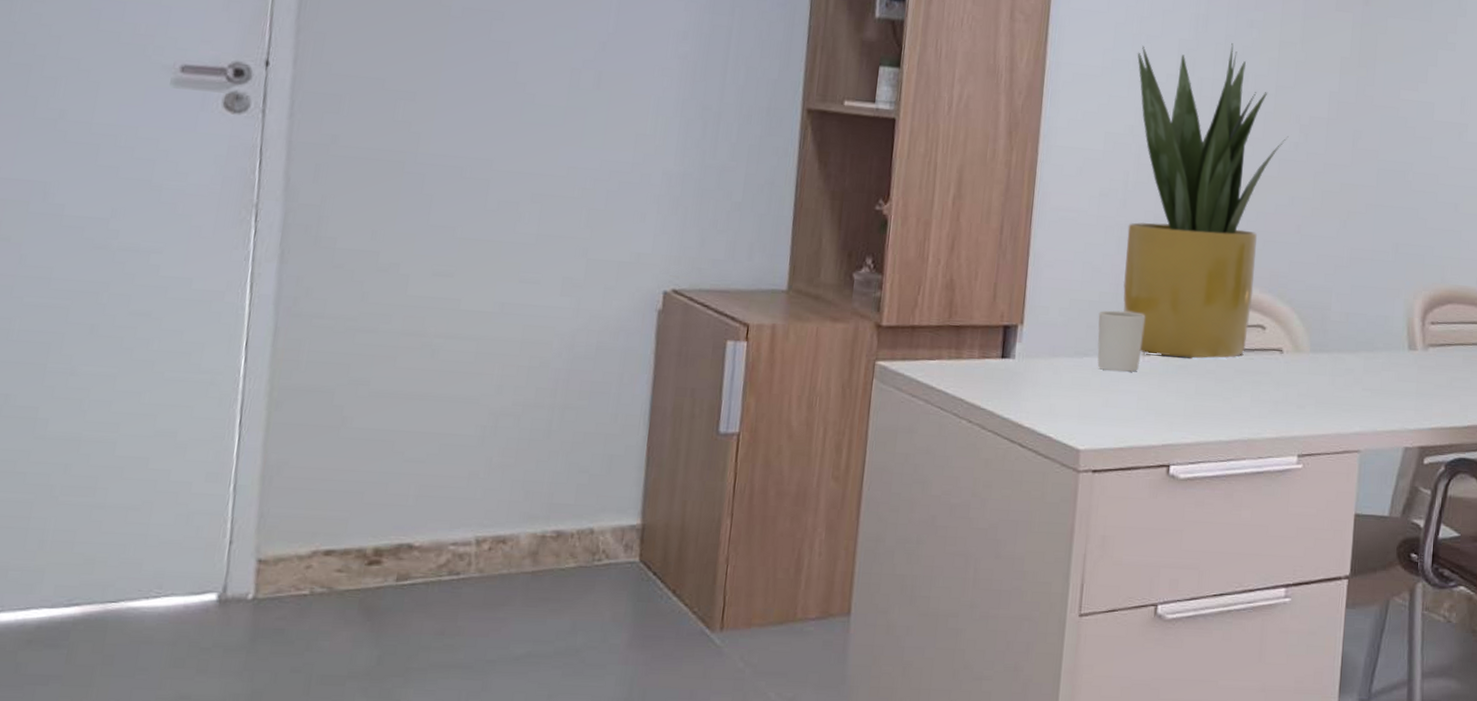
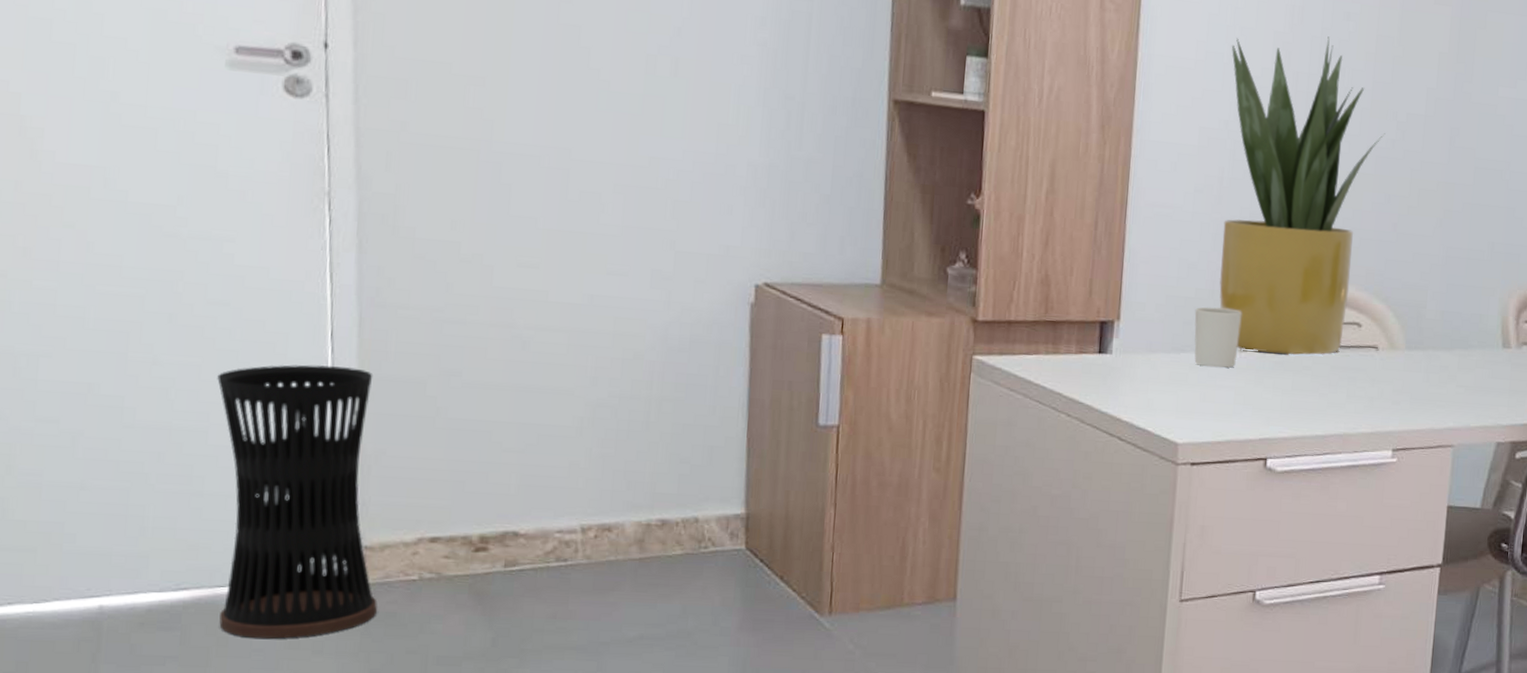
umbrella stand: none [106,374,283,657] -> present [217,364,377,639]

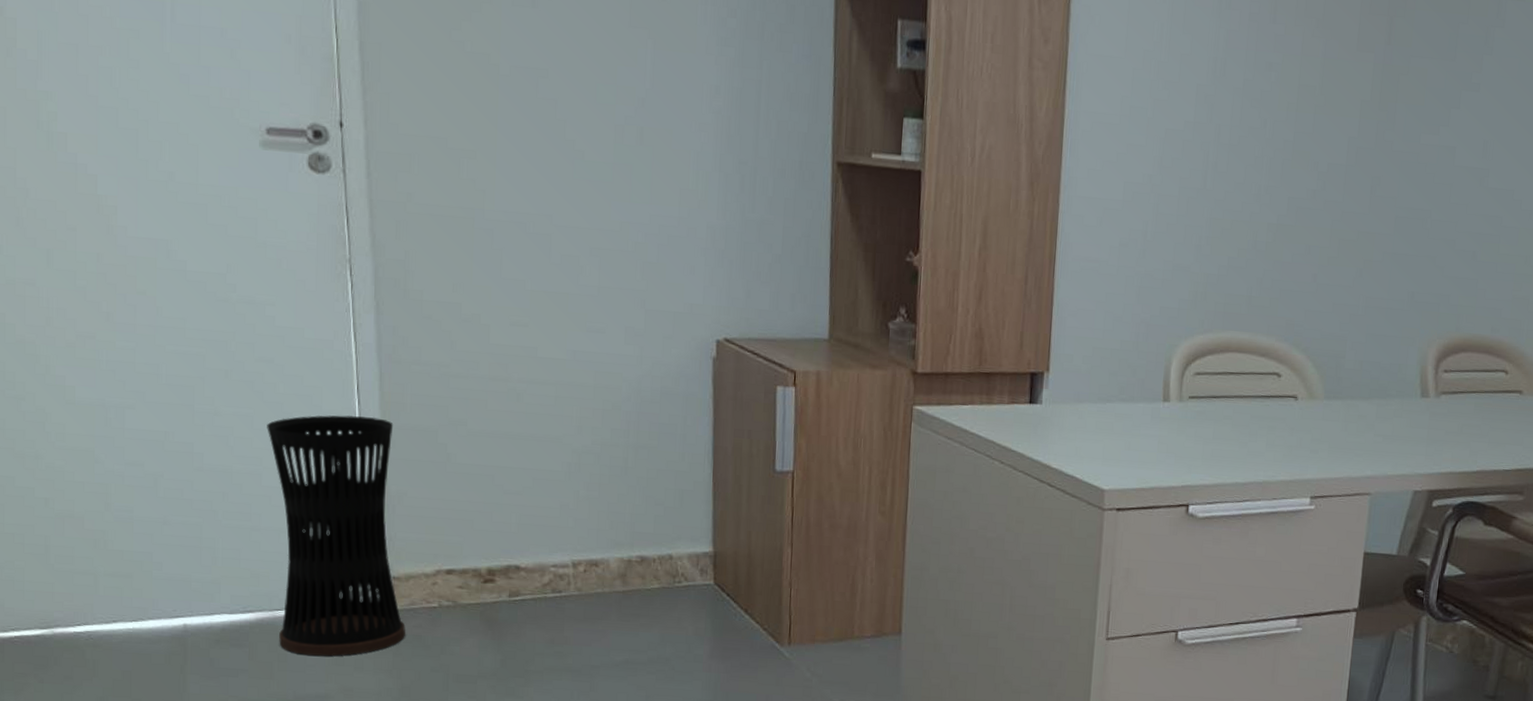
mug: present [1194,307,1242,368] -> none [1119,358,1165,418]
planter: present [1219,36,1385,355] -> none [1143,87,1306,405]

